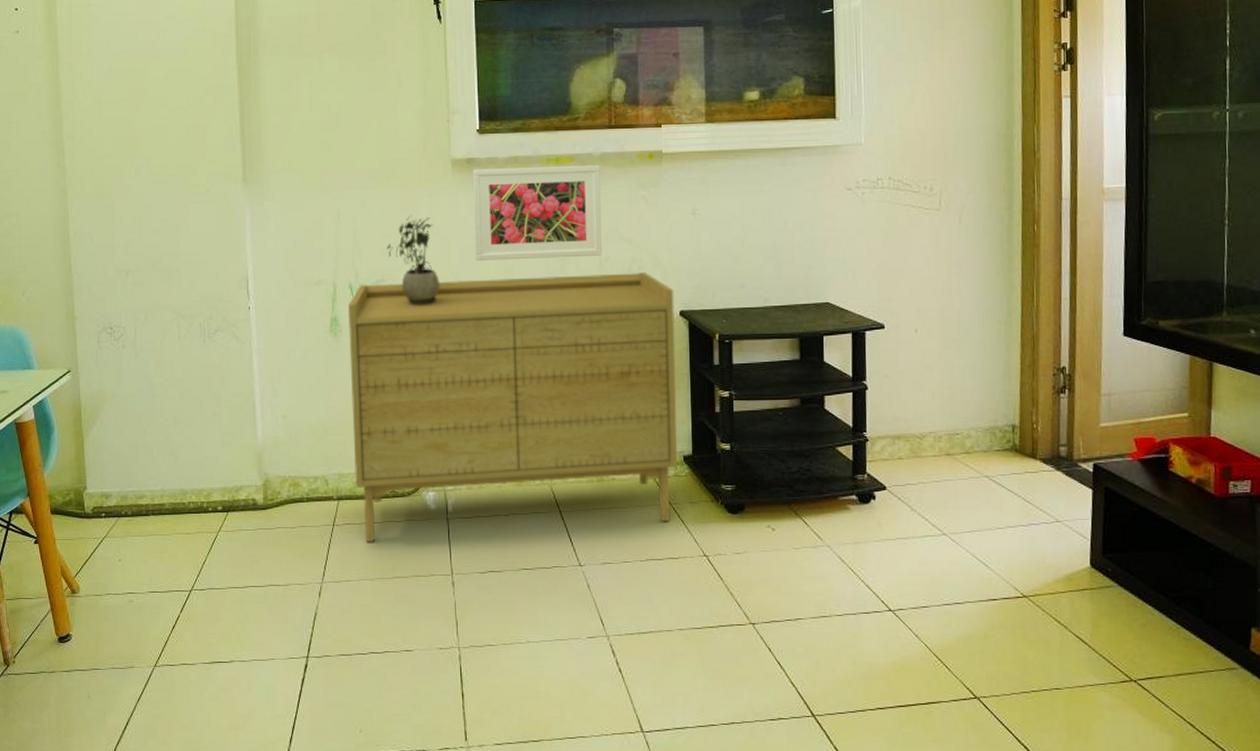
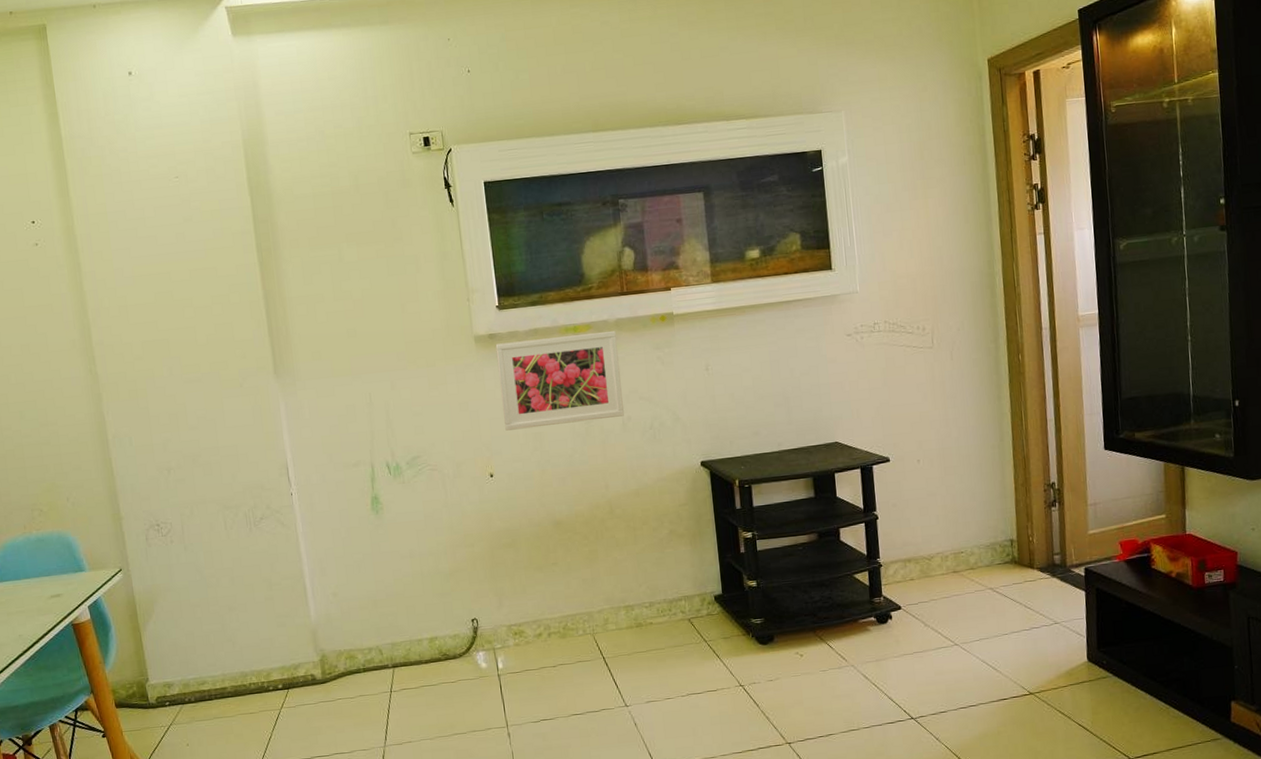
sideboard: present [347,272,677,542] -> none [387,428,709,704]
potted plant: present [386,215,440,305] -> none [419,392,473,478]

